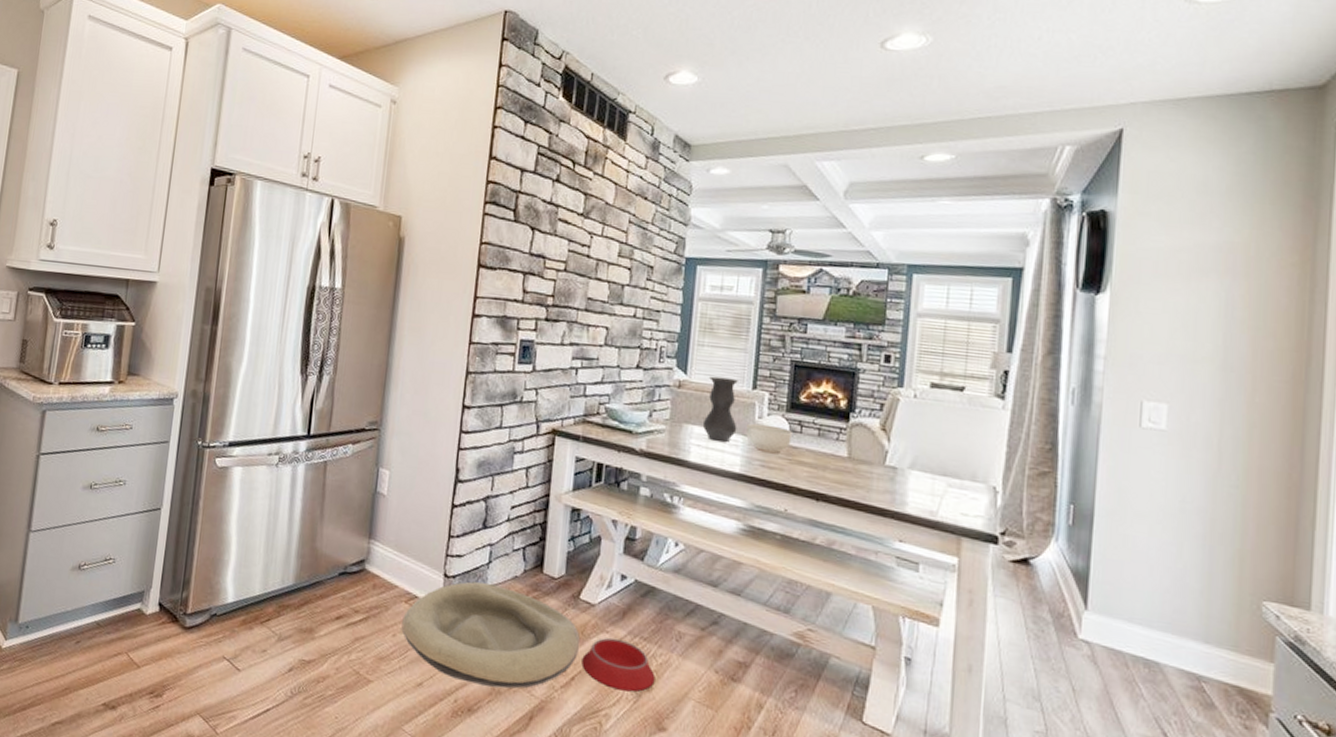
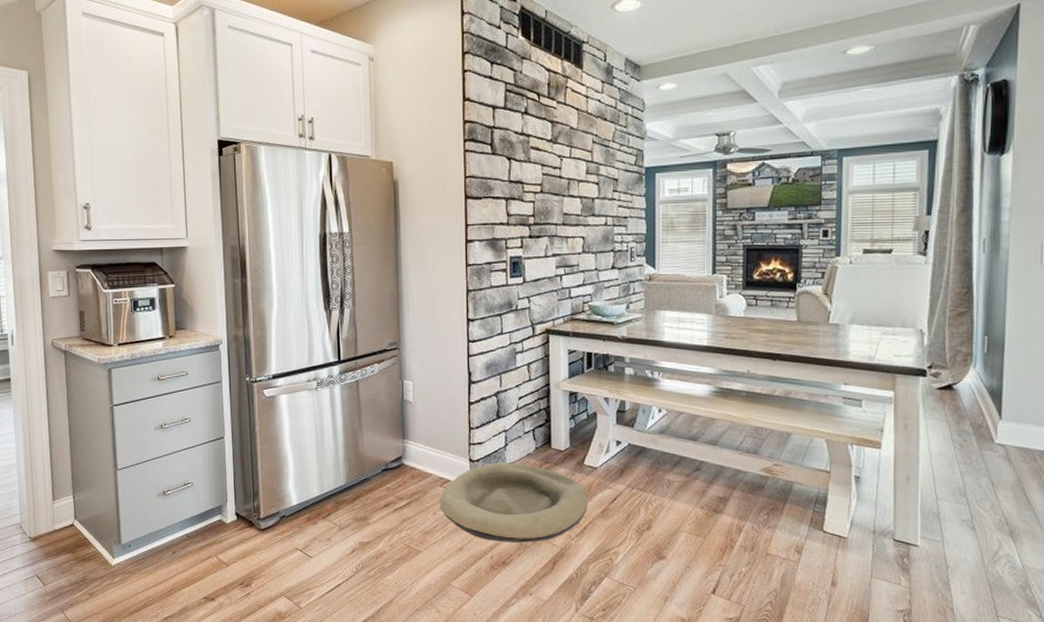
pet bowl: present [582,637,655,692] -> none [591,492,652,532]
vase: present [702,376,738,442] -> none [672,267,702,321]
bowl: present [745,423,792,454] -> none [709,302,749,326]

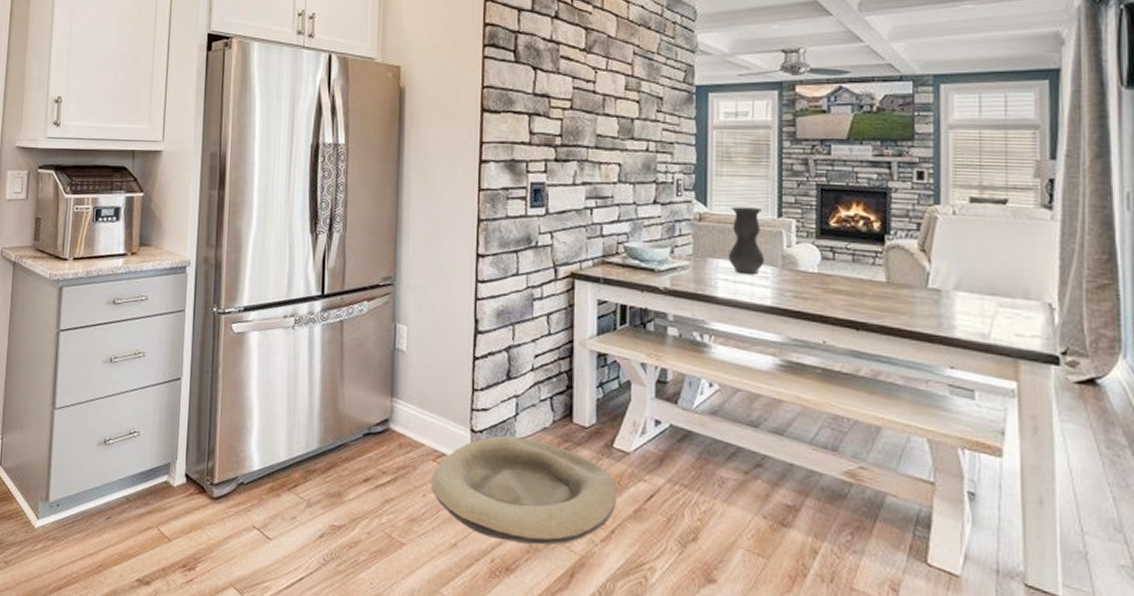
vase: none [672,267,702,321] -> present [728,206,765,274]

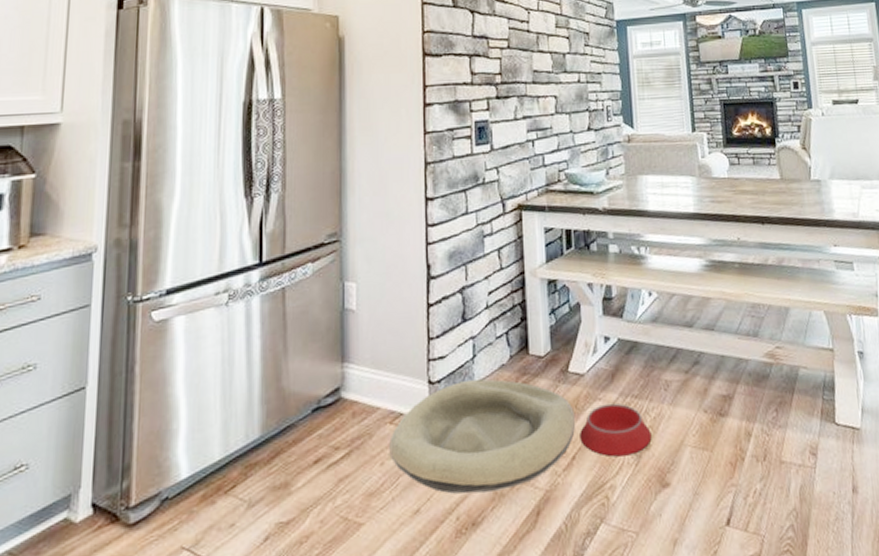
pet bowl: none [621,486,700,543] -> present [580,403,652,457]
vase: present [728,206,765,274] -> none [654,125,685,186]

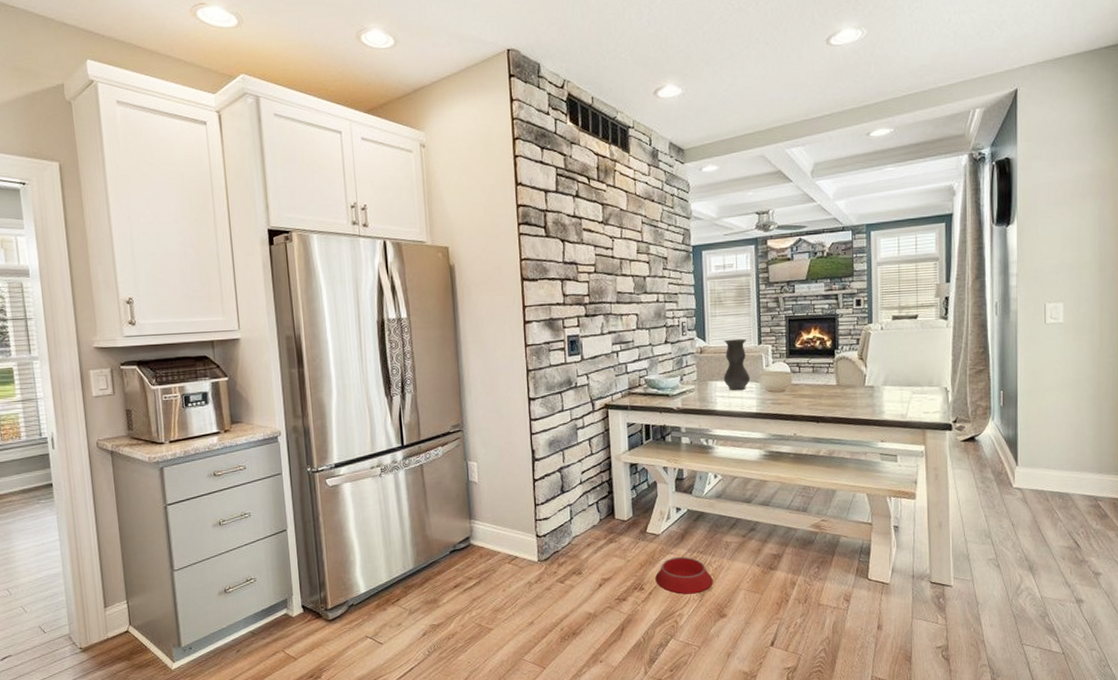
dog bed: present [389,379,576,494] -> none [508,535,652,614]
vase: none [654,125,685,186] -> present [723,338,751,390]
bowl: none [692,162,733,189] -> present [757,370,793,393]

